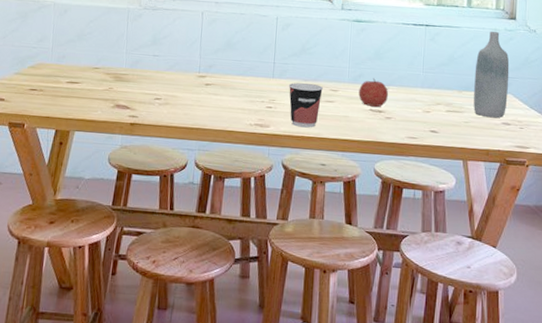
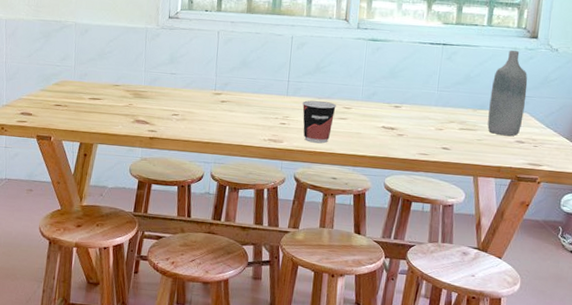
fruit: present [358,78,389,108] -> none [371,96,402,125]

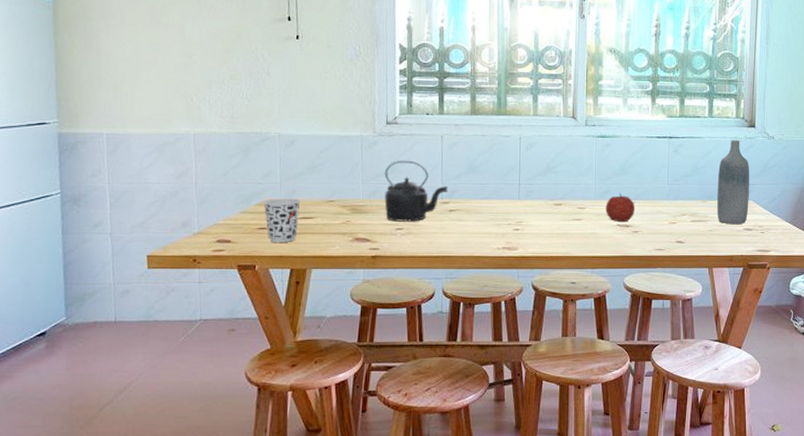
cup: none [60,79,91,119] -> present [263,198,301,243]
kettle: none [163,52,222,109] -> present [384,160,449,222]
cup: present [302,100,336,144] -> none [535,202,570,247]
fruit: none [371,96,402,125] -> present [606,193,635,222]

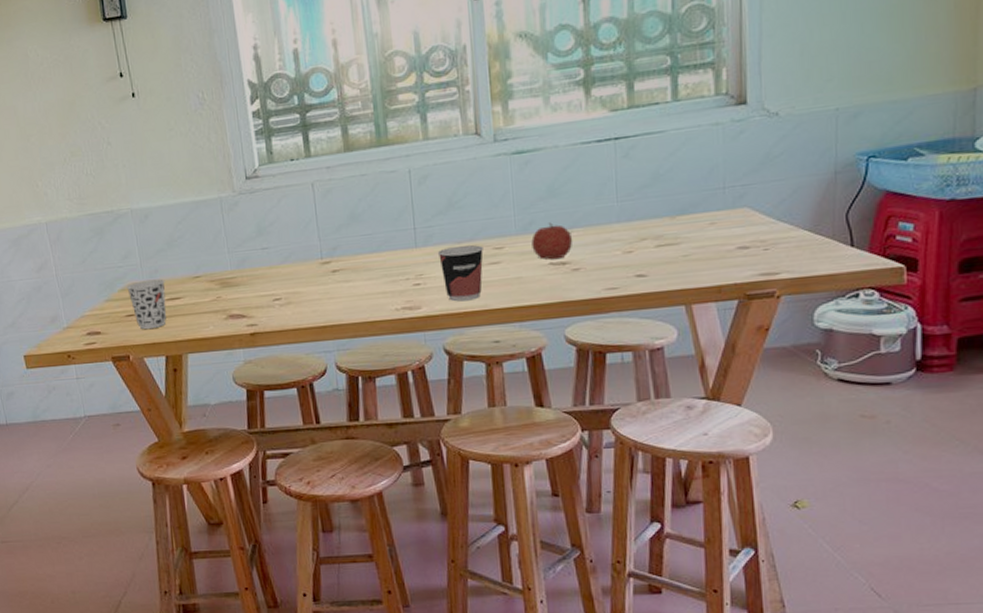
kettle: present [384,160,449,222] -> none [251,218,329,292]
cup: none [535,202,570,247] -> present [437,245,484,302]
bottle: present [717,140,750,225] -> none [691,126,743,244]

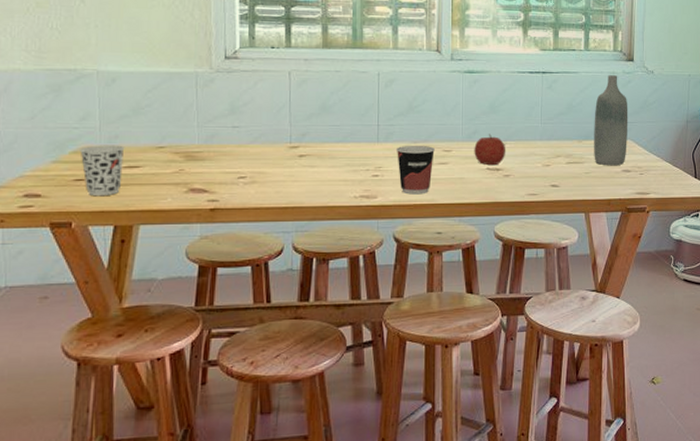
bottle: none [691,126,743,244] -> present [594,75,628,166]

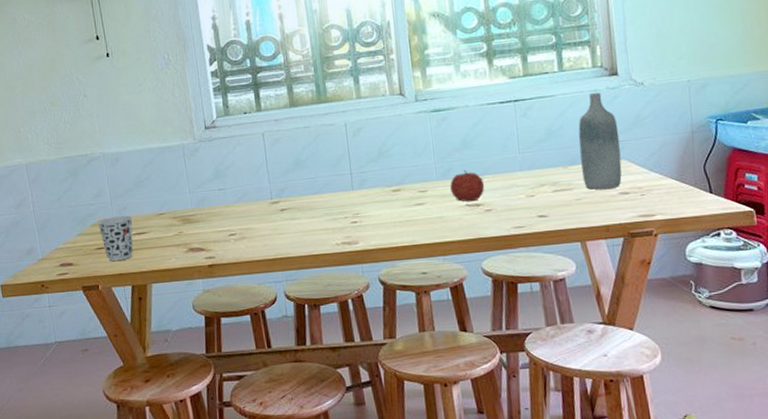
cup: present [396,145,435,195] -> none [371,188,410,238]

